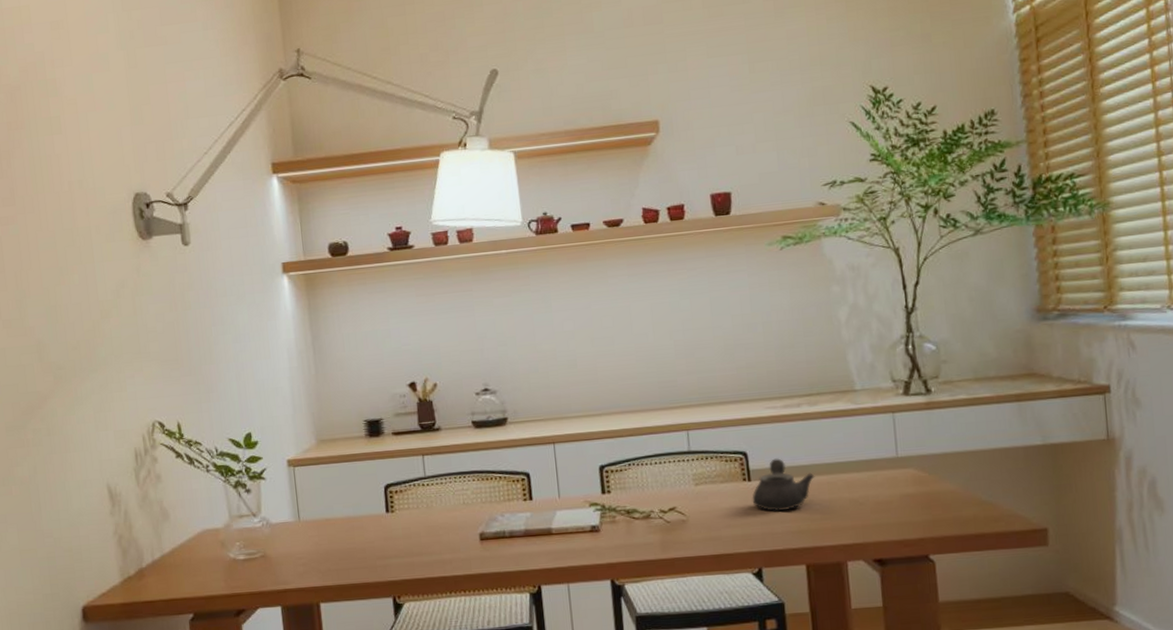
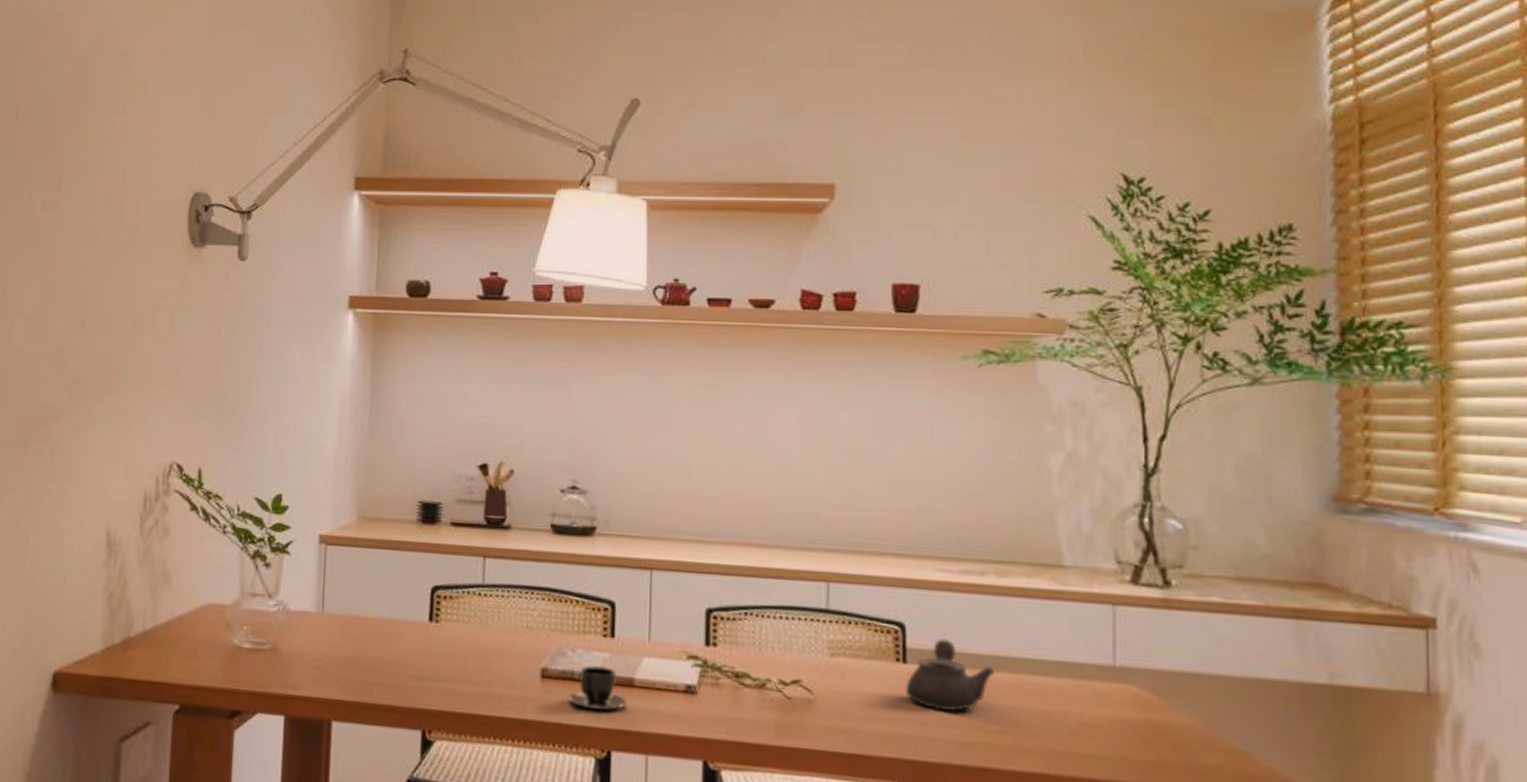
teacup: none [503,523,548,557] -> present [569,665,626,710]

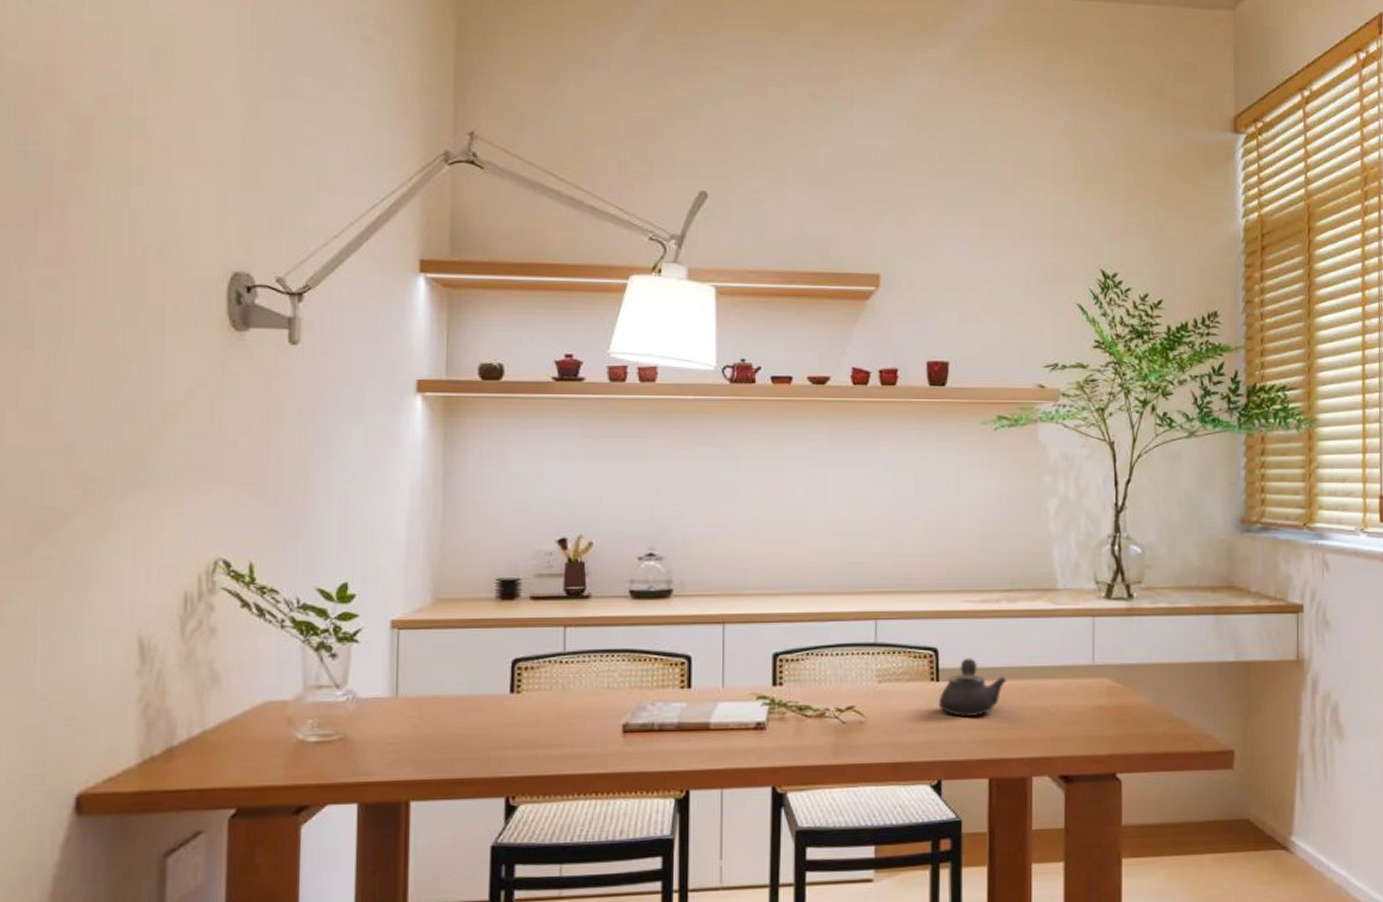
teacup: present [569,665,626,710] -> none [650,714,703,755]

